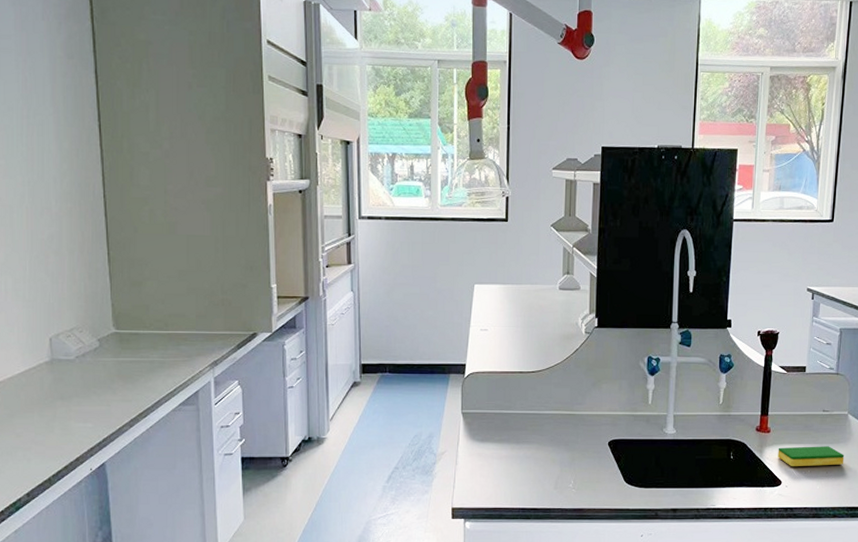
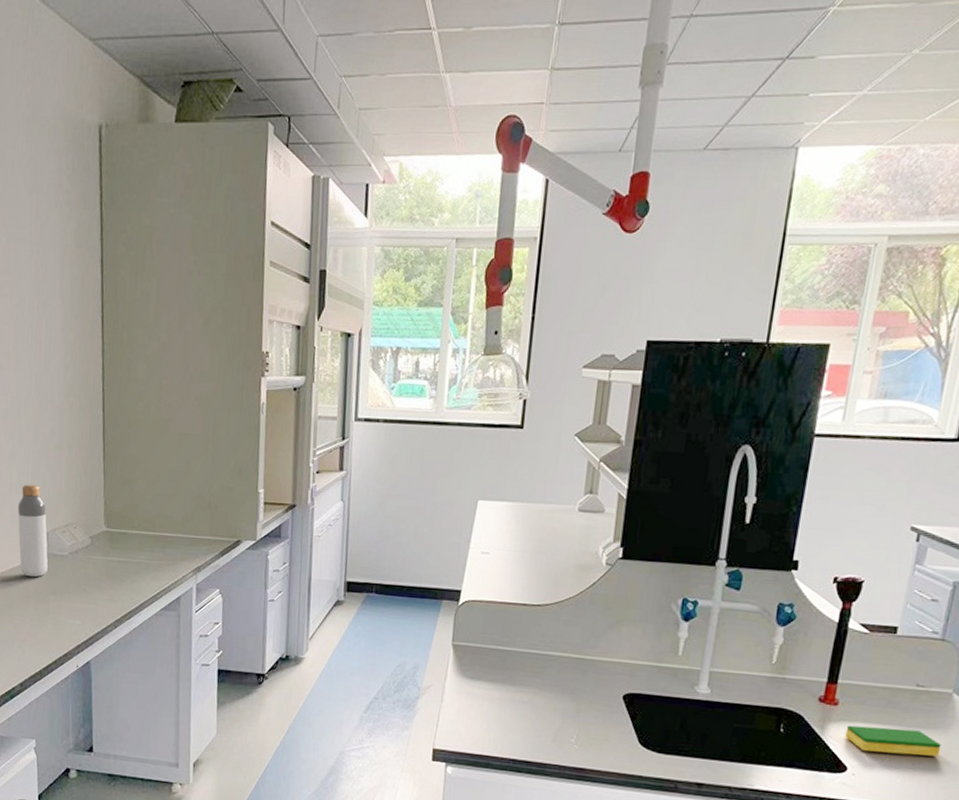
bottle: none [14,290,52,384] -> present [17,484,48,578]

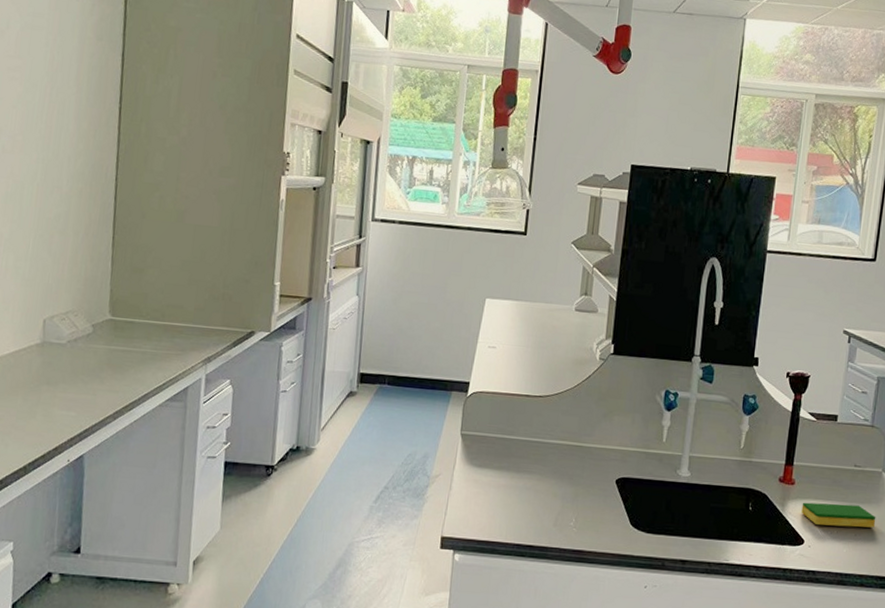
bottle: present [17,484,48,578] -> none [9,269,45,366]

